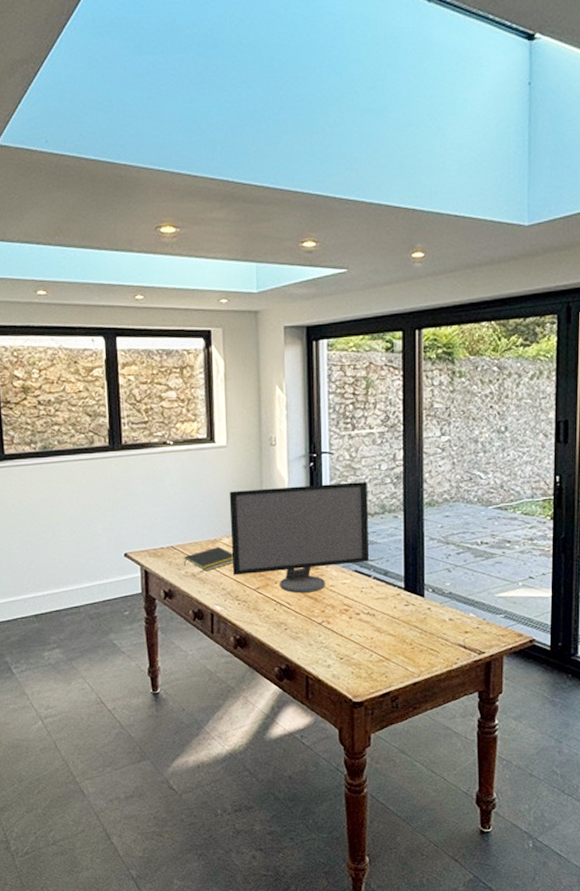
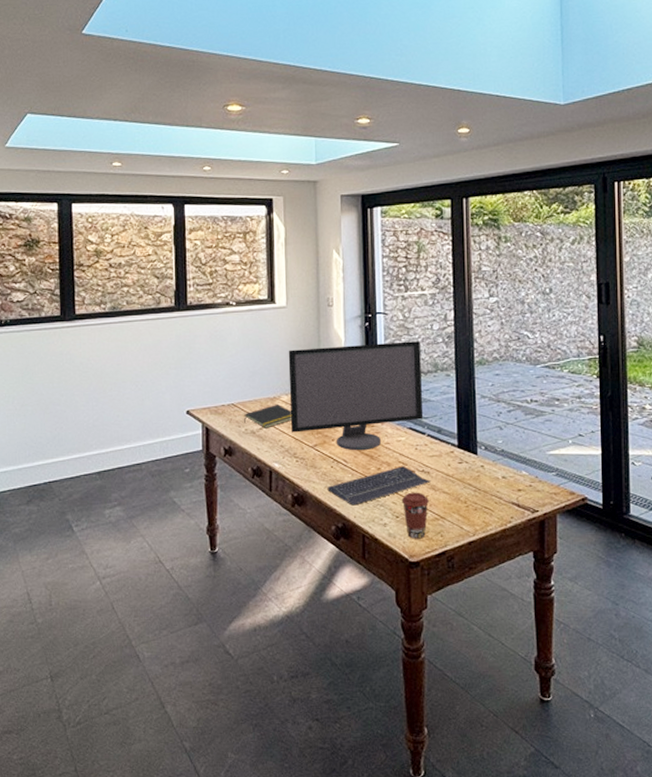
keyboard: none [270,609,376,648] -> present [327,466,431,506]
coffee cup: none [345,634,374,680] -> present [401,492,429,539]

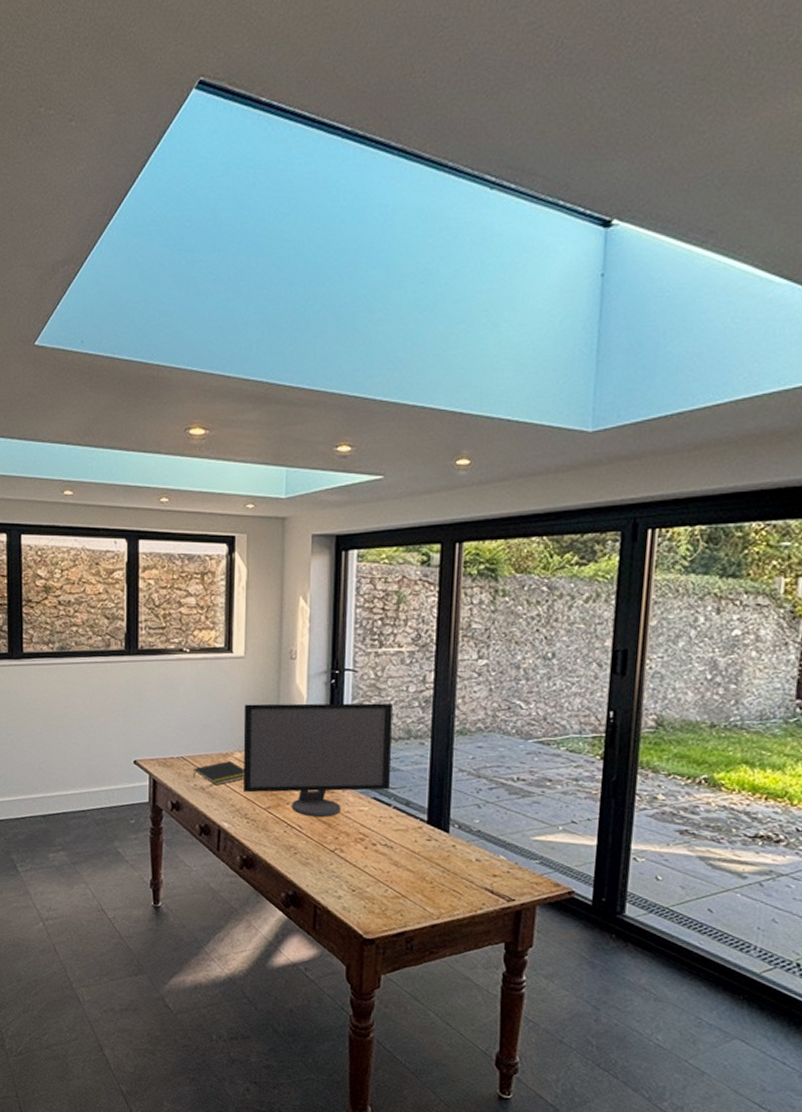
keyboard: present [327,466,431,506] -> none [279,837,393,874]
coffee cup: present [401,492,429,539] -> none [359,866,390,916]

